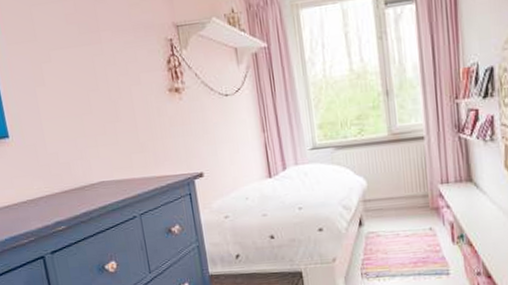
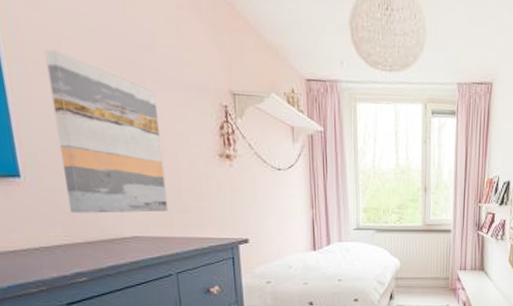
wall art: none [20,18,128,165] -> present [45,49,169,213]

